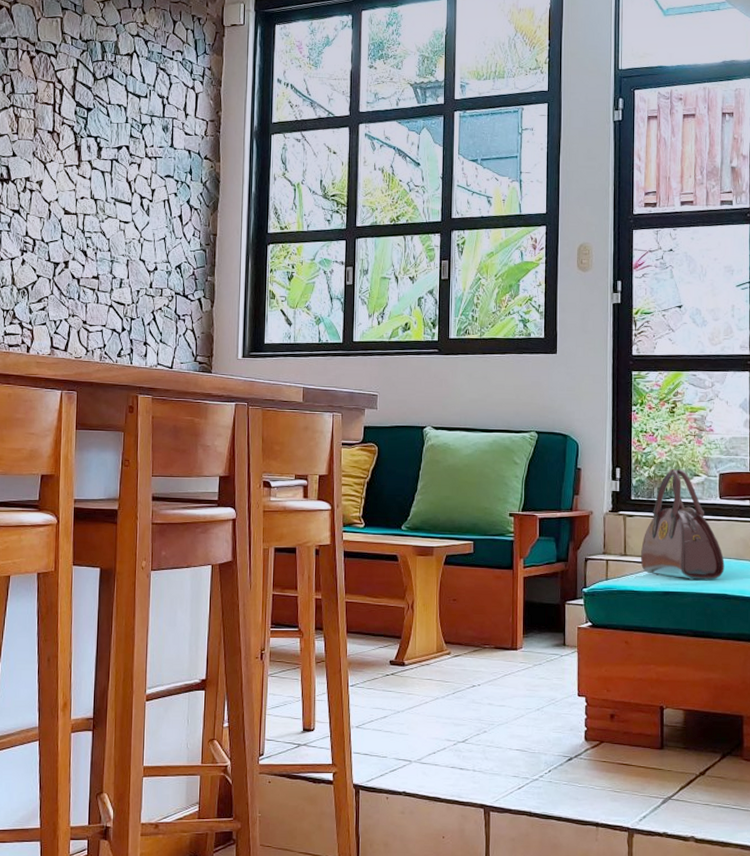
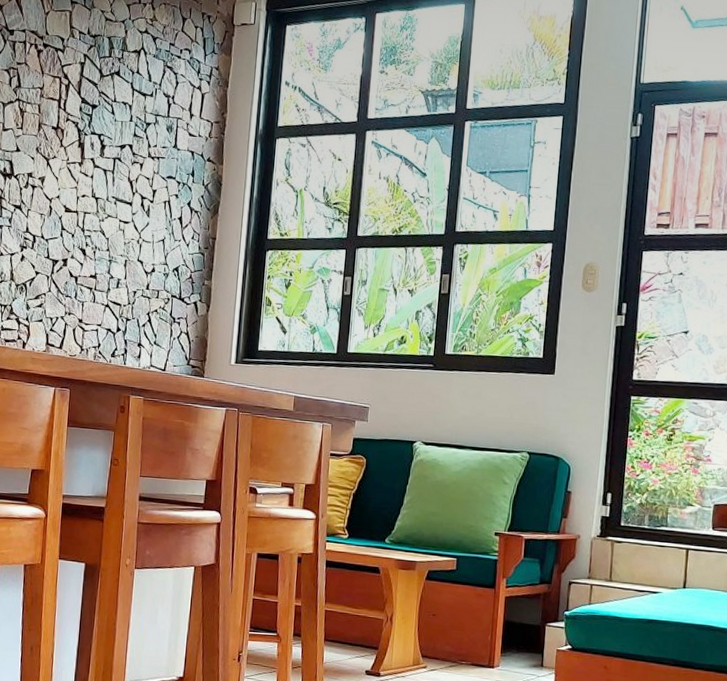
handbag: present [640,468,725,581] -> none [625,496,712,611]

